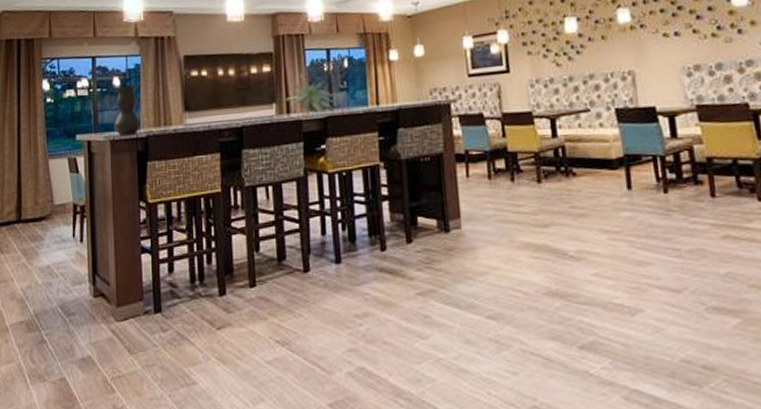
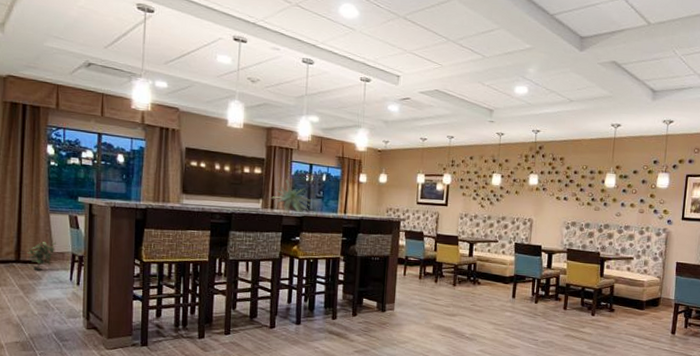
potted plant: none [28,193,57,231] -> present [27,242,57,272]
vase: present [113,85,142,136] -> none [115,162,142,206]

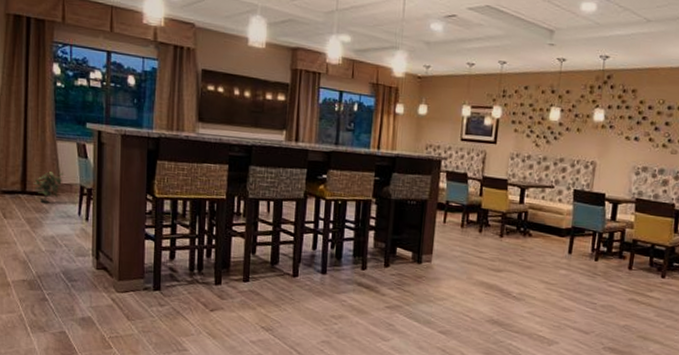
plant: present [268,179,312,215] -> none [292,108,341,149]

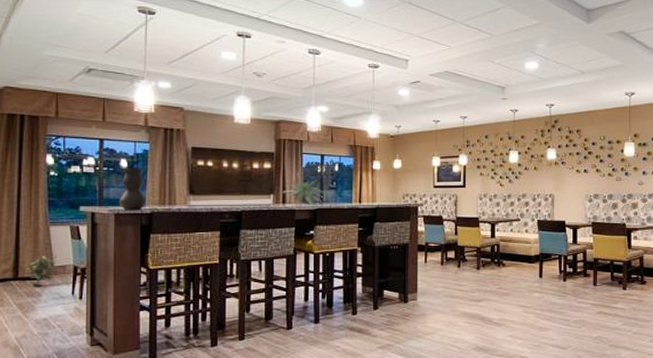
vase: none [125,85,155,134] -> present [118,167,147,211]
plant: none [292,108,341,149] -> present [279,172,325,208]

